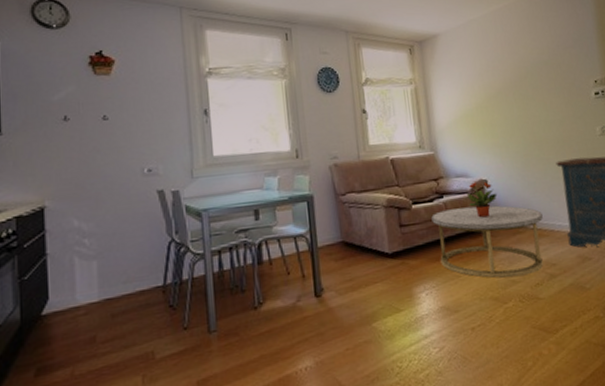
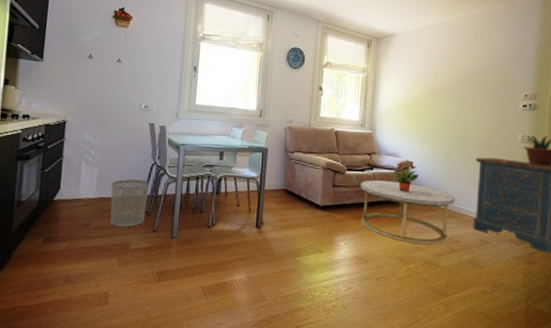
waste bin: none [119,264,170,334] -> present [110,179,149,228]

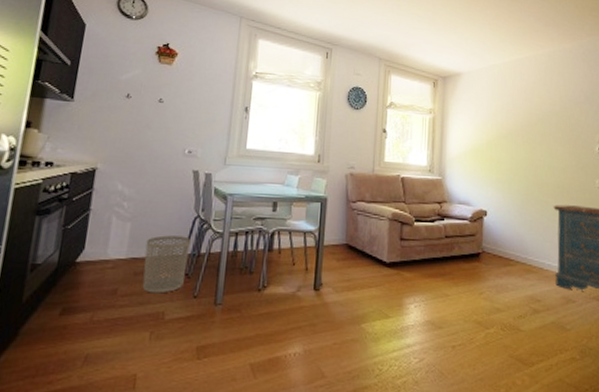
coffee table: present [360,180,455,246] -> none [430,232,534,306]
potted plant: present [393,162,419,192] -> none [466,211,495,245]

